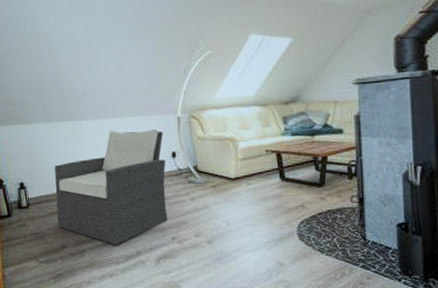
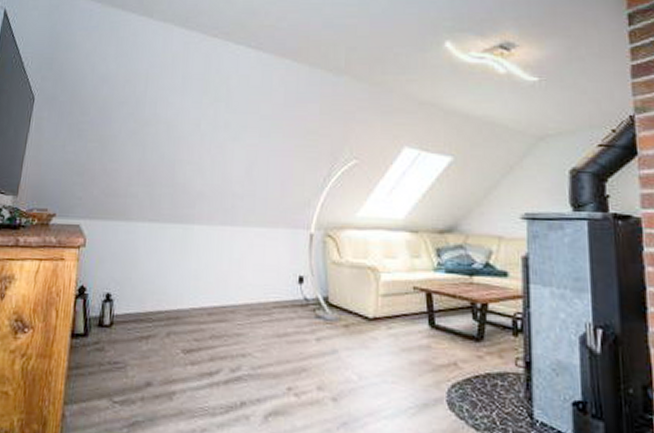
armchair: present [54,129,168,245] -> none [145,240,292,390]

